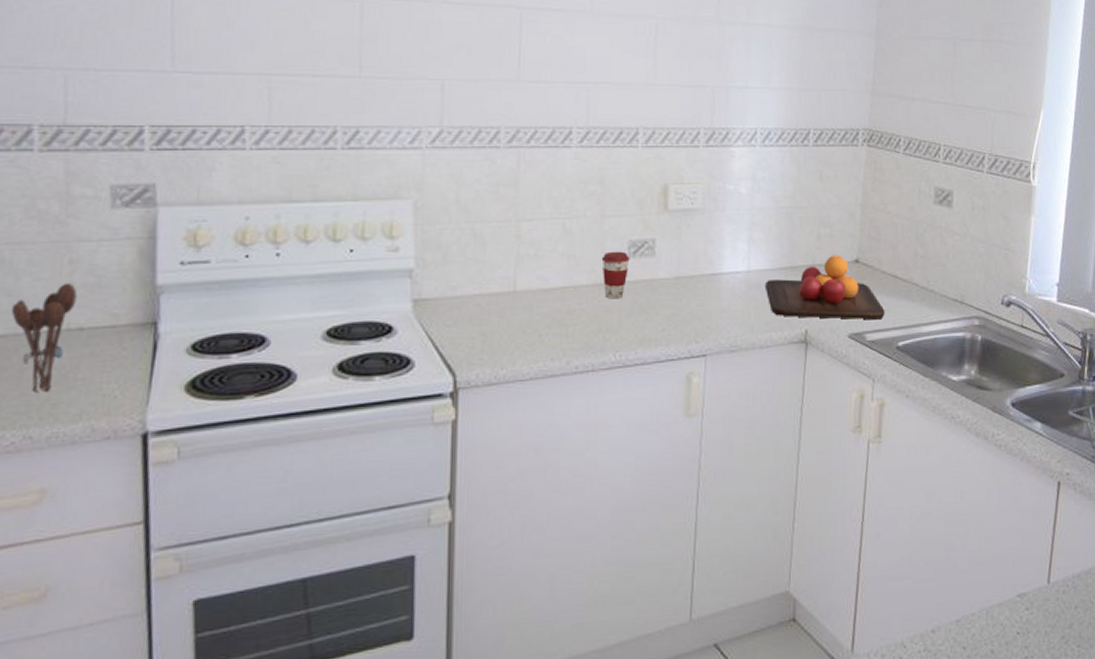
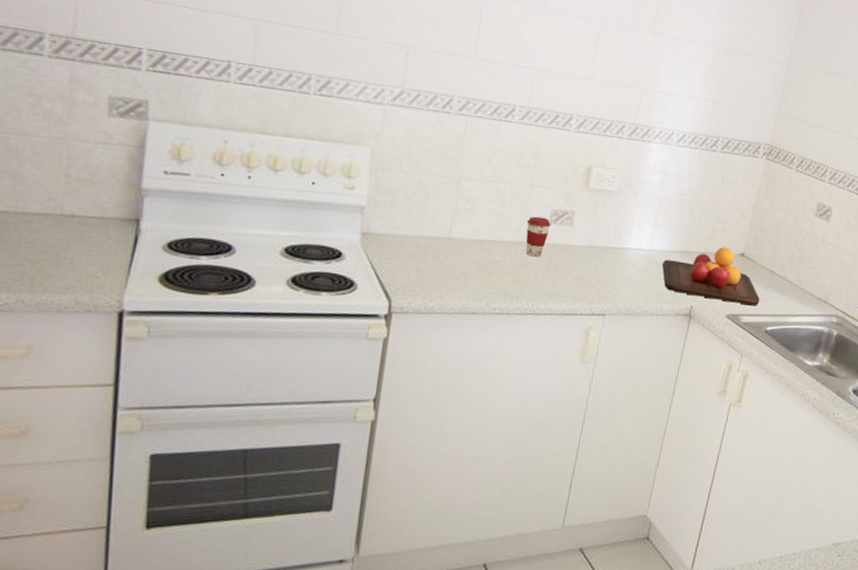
utensil holder: present [11,283,77,393] -> none [13,175,72,266]

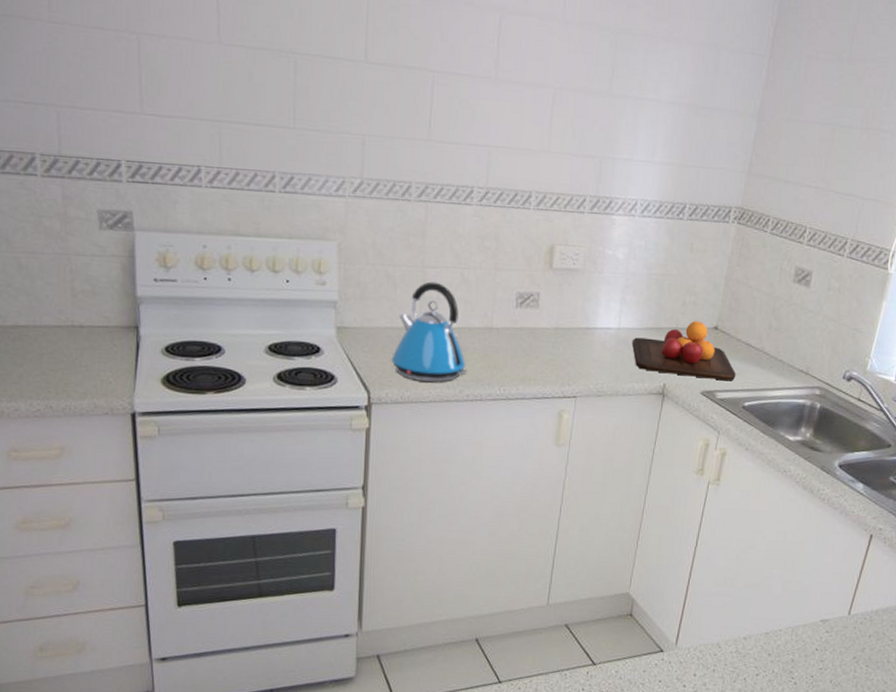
kettle: none [417,193,495,294] -> present [391,281,466,383]
coffee cup: present [525,216,551,257] -> none [493,300,517,342]

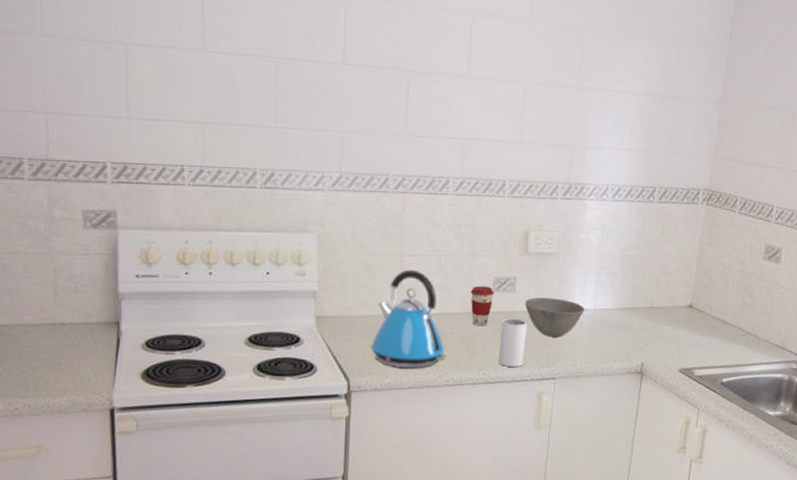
coffee cup: none [493,300,517,342] -> present [470,286,494,326]
mug: none [520,334,550,384] -> present [498,318,527,367]
bowl: none [547,314,608,356] -> present [524,297,585,338]
chopping board: present [632,320,736,381] -> none [609,299,713,358]

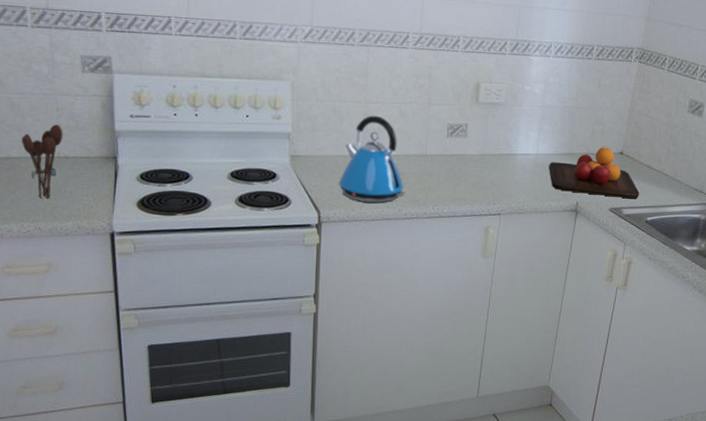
utensil holder: none [12,287,60,372] -> present [21,124,63,199]
coffee cup: present [470,286,494,326] -> none [427,131,448,167]
mug: present [498,318,527,367] -> none [451,160,477,203]
bowl: present [524,297,585,338] -> none [474,142,528,178]
chopping board: none [609,299,713,358] -> present [549,147,640,199]

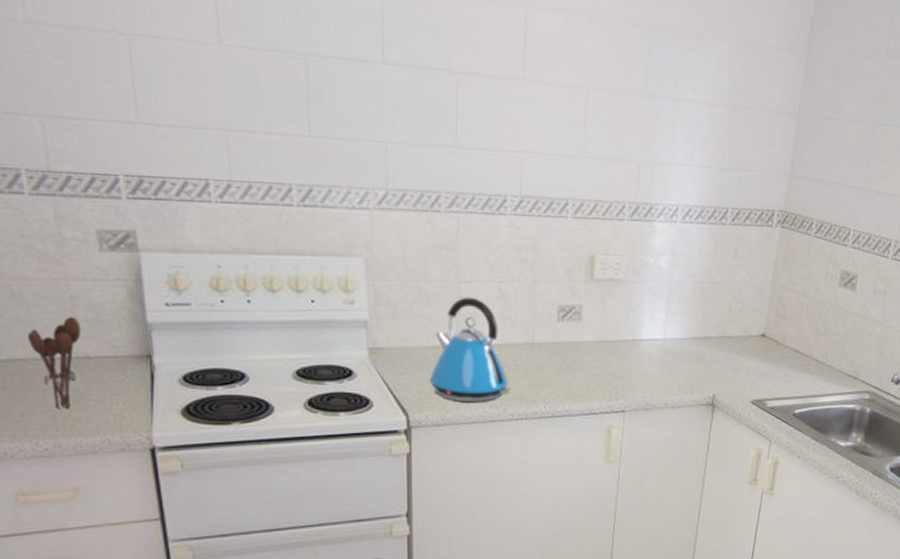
chopping board: present [549,147,640,199] -> none [680,328,786,389]

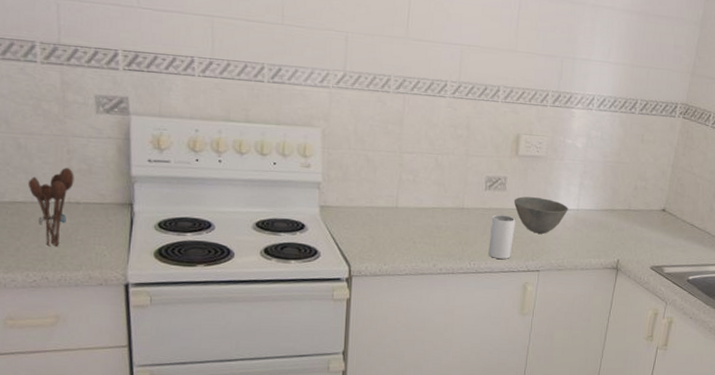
kettle: present [429,297,509,403] -> none [371,165,439,257]
mug: none [565,349,595,400] -> present [488,214,516,259]
bowl: none [591,327,654,369] -> present [513,196,568,234]

